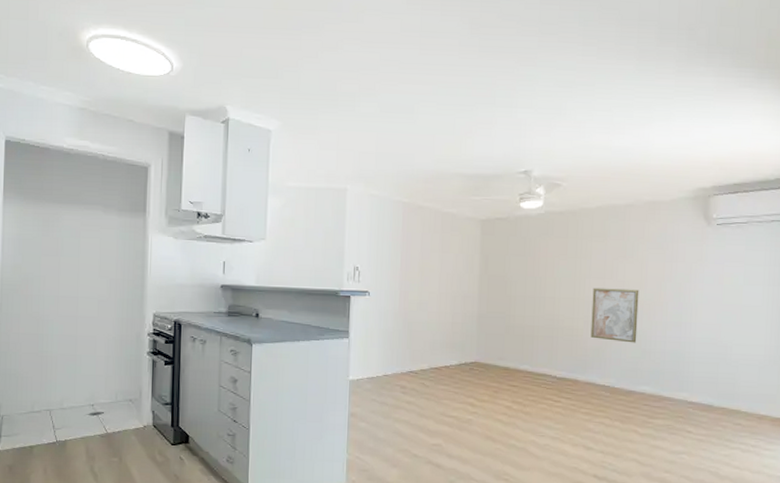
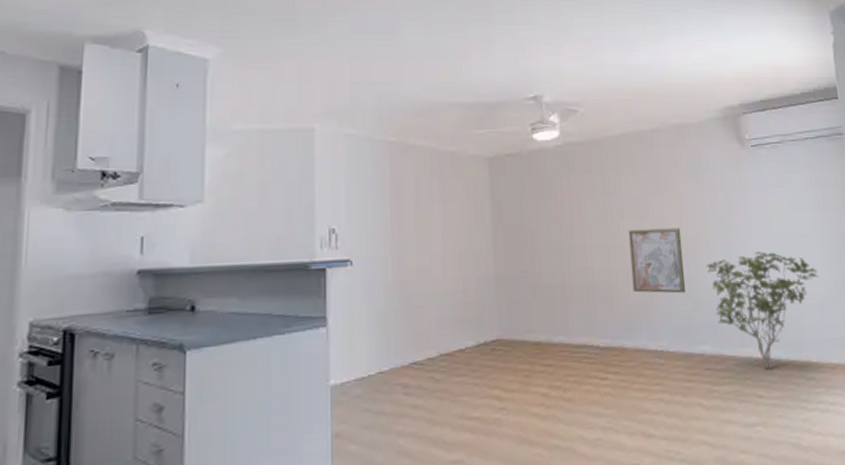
shrub: none [657,315,761,412] -> present [706,251,818,369]

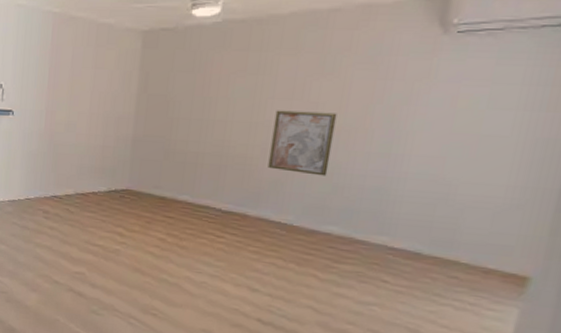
shrub: present [706,251,818,369] -> none [356,146,503,260]

